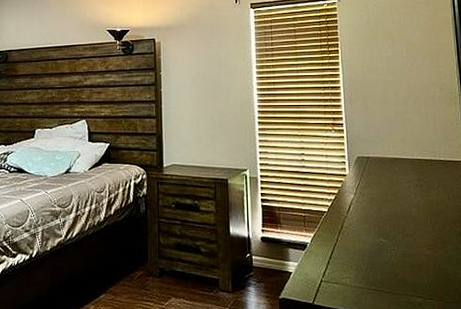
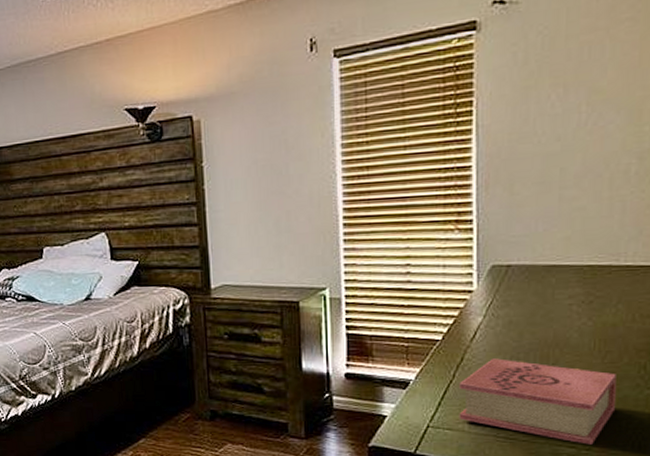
book: none [341,226,445,295] -> present [459,358,617,445]

